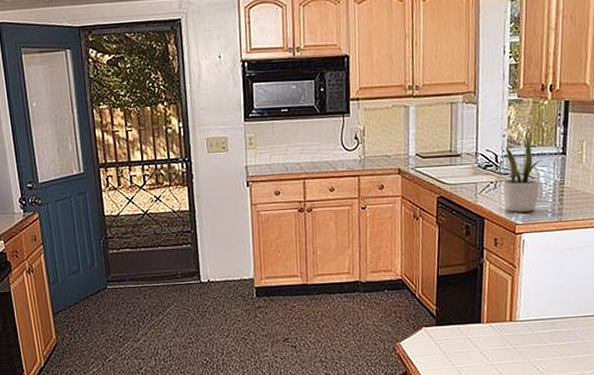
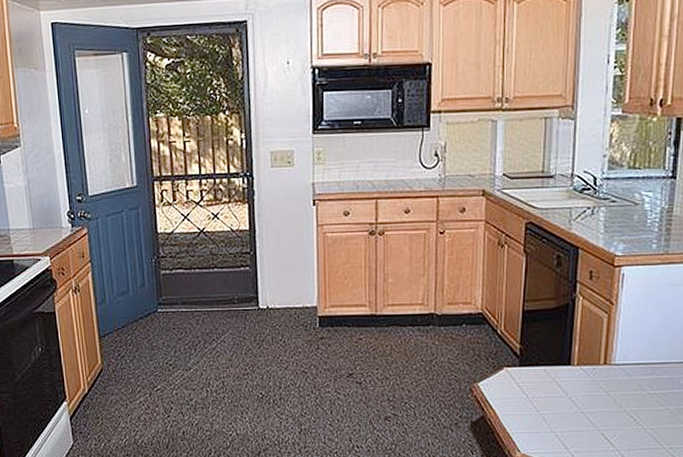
potted plant: present [502,135,542,213] -> none [601,155,648,243]

